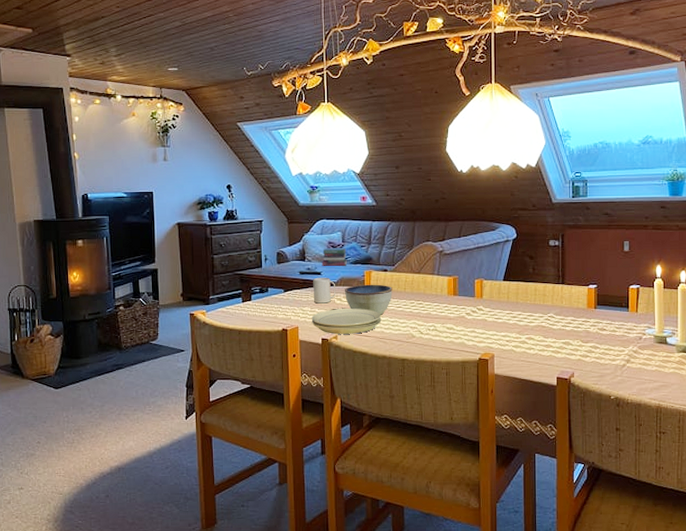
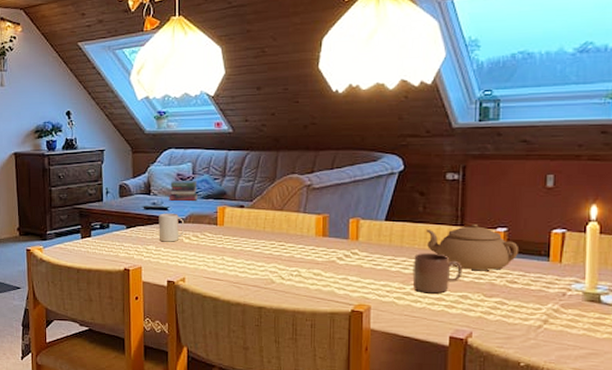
plate: present [311,308,382,334] -> none [156,248,236,277]
bowl: present [344,284,392,315] -> none [193,222,250,257]
mug: none [526,307,565,342] -> present [412,253,463,294]
teapot: none [536,282,607,320] -> present [426,223,520,270]

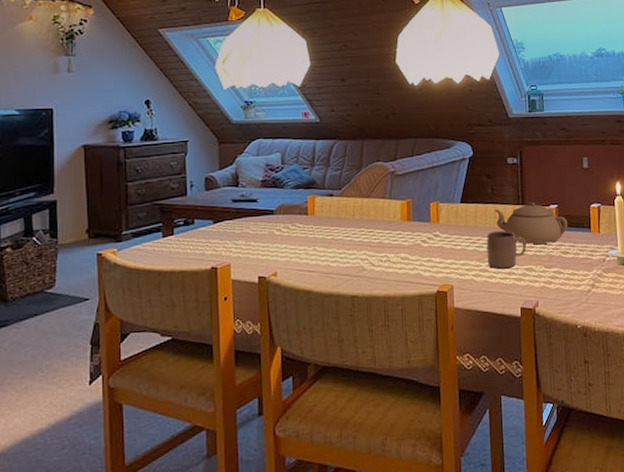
mug: present [159,213,185,242] -> none [248,204,275,236]
books: present [169,180,198,201] -> none [258,170,287,192]

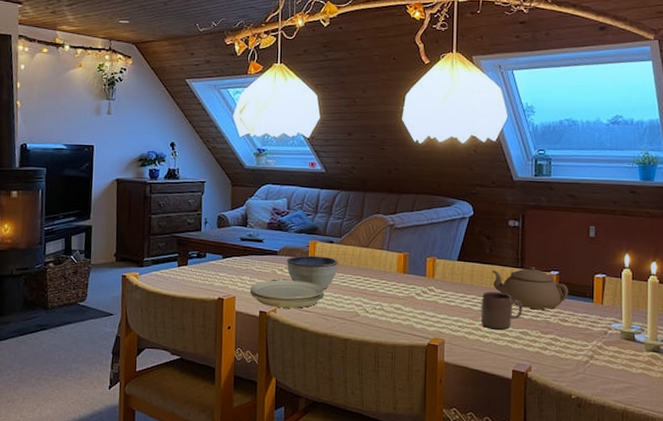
plate: none [246,239,328,271] -> present [249,280,325,308]
bowl: none [284,211,340,246] -> present [286,255,338,290]

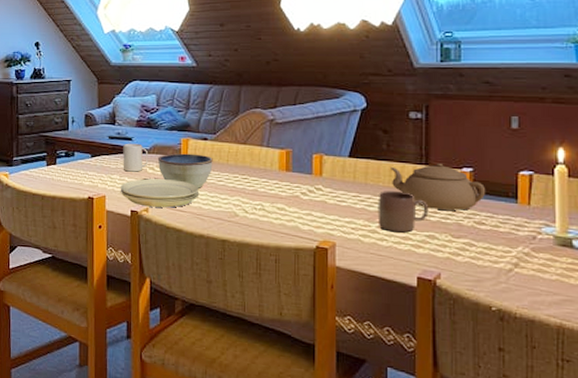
mug: none [253,245,278,274] -> present [123,143,149,172]

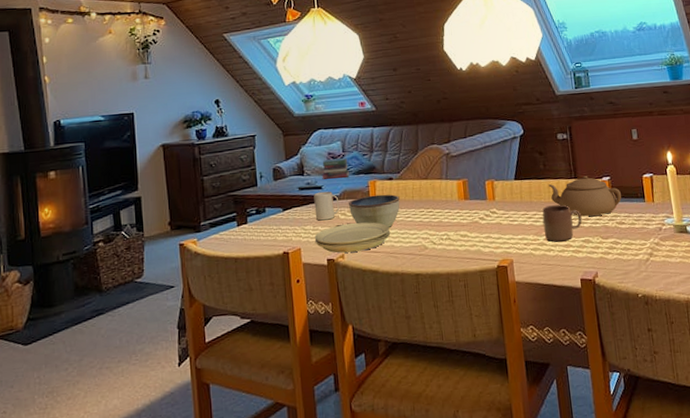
books: none [133,111,162,132] -> present [322,158,349,179]

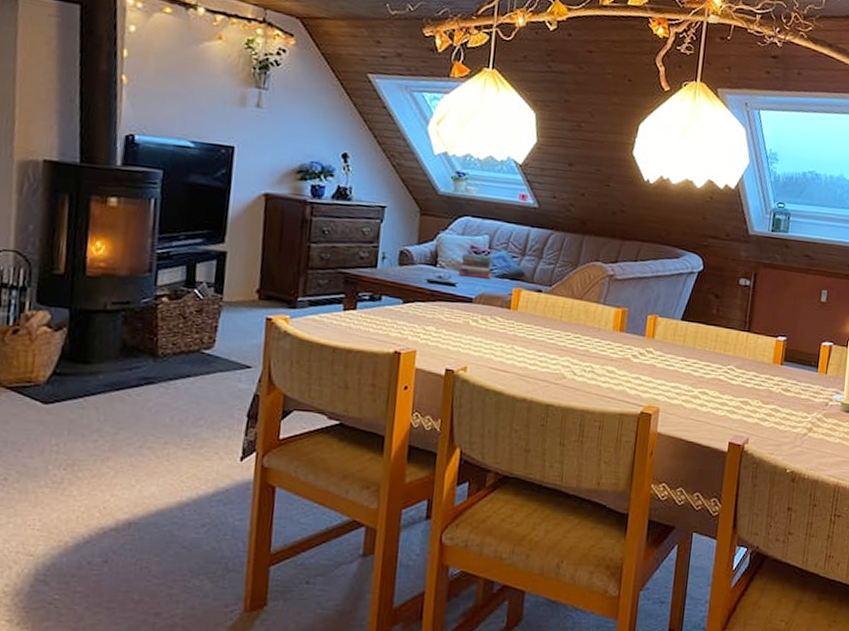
mug: present [313,191,340,221] -> none [441,289,474,325]
plate: present [314,222,391,253] -> none [434,332,527,367]
bowl: present [348,194,400,228] -> none [483,305,546,346]
mug: present [542,204,583,242] -> none [700,356,746,399]
teapot: present [549,175,622,217] -> none [717,330,795,378]

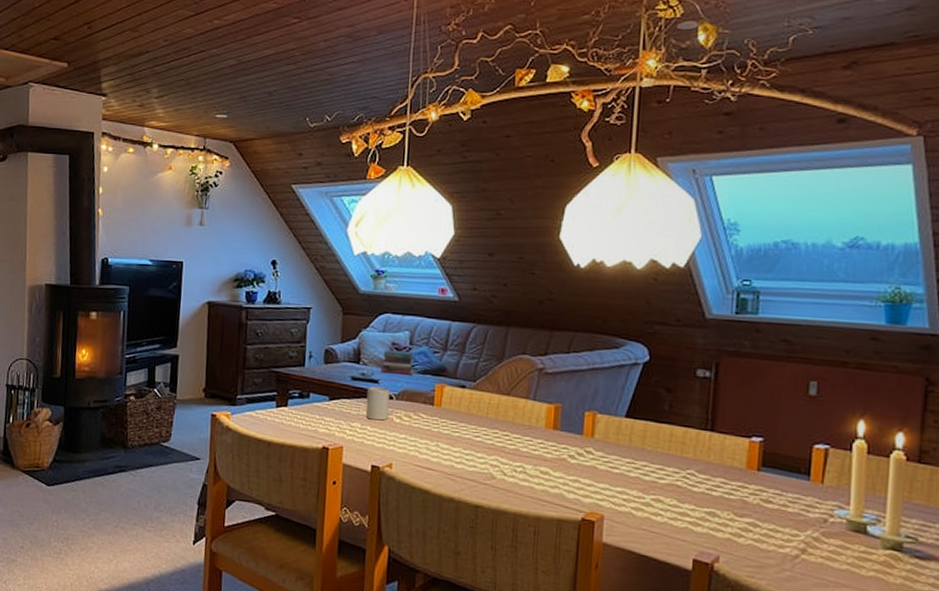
mug: none [441,289,474,325] -> present [365,386,397,421]

